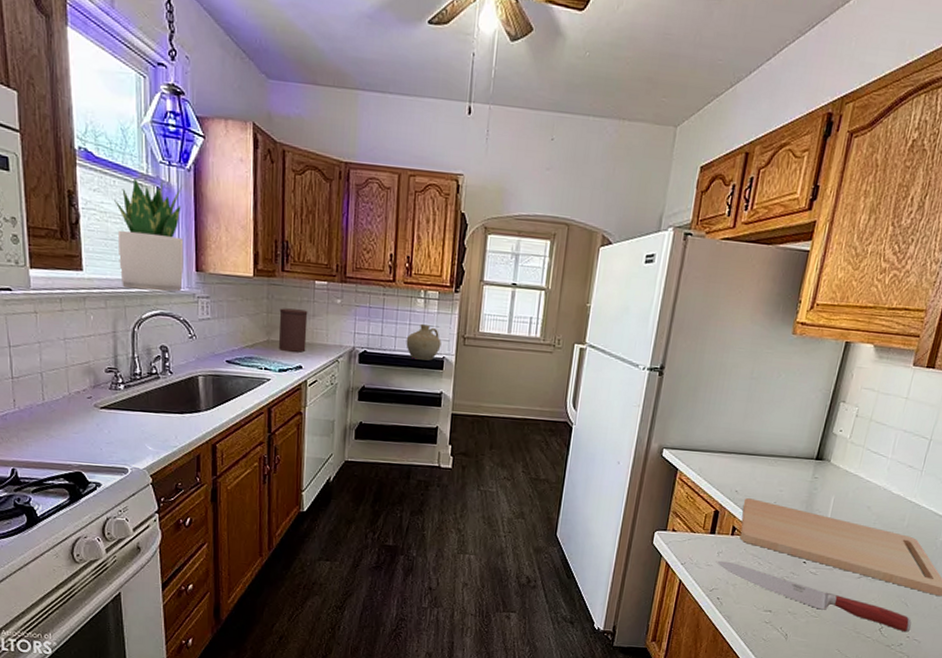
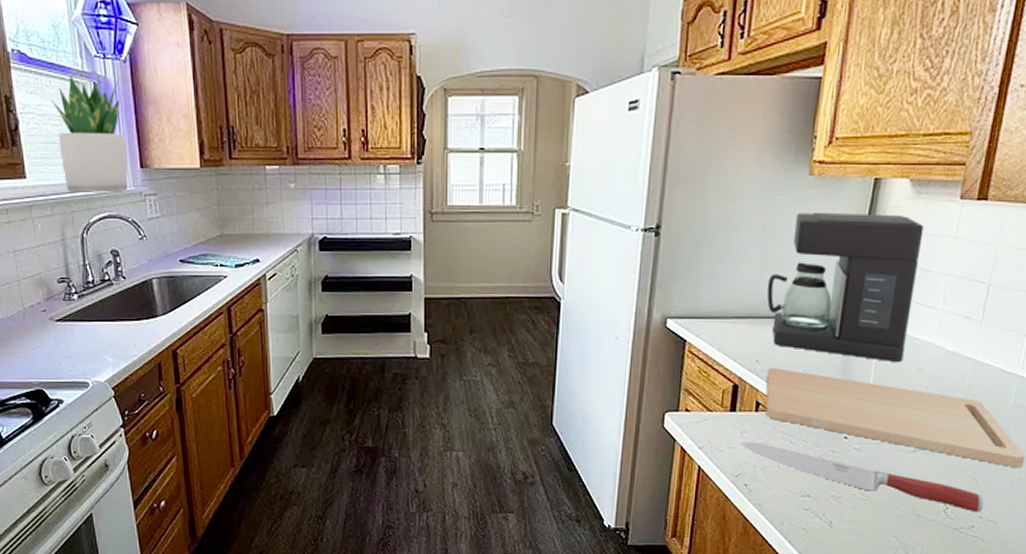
canister: present [279,308,308,353] -> none [230,198,262,245]
ceramic jug: present [406,323,441,361] -> none [368,201,407,242]
coffee maker: none [749,366,883,501] -> present [766,212,925,363]

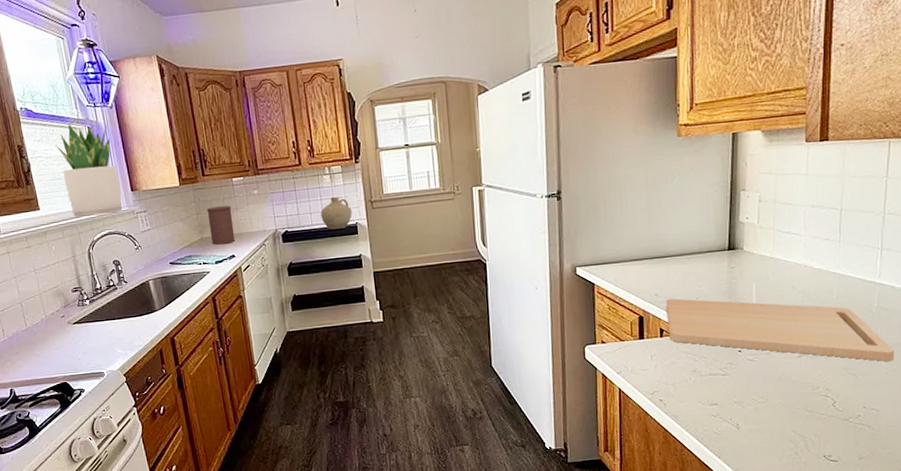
canister: none [230,198,262,245] -> present [206,205,235,245]
ceramic jug: none [368,201,407,242] -> present [320,196,352,230]
kitchen knife: present [739,441,984,513] -> none [650,363,866,403]
coffee maker: present [766,212,925,363] -> none [655,160,780,284]

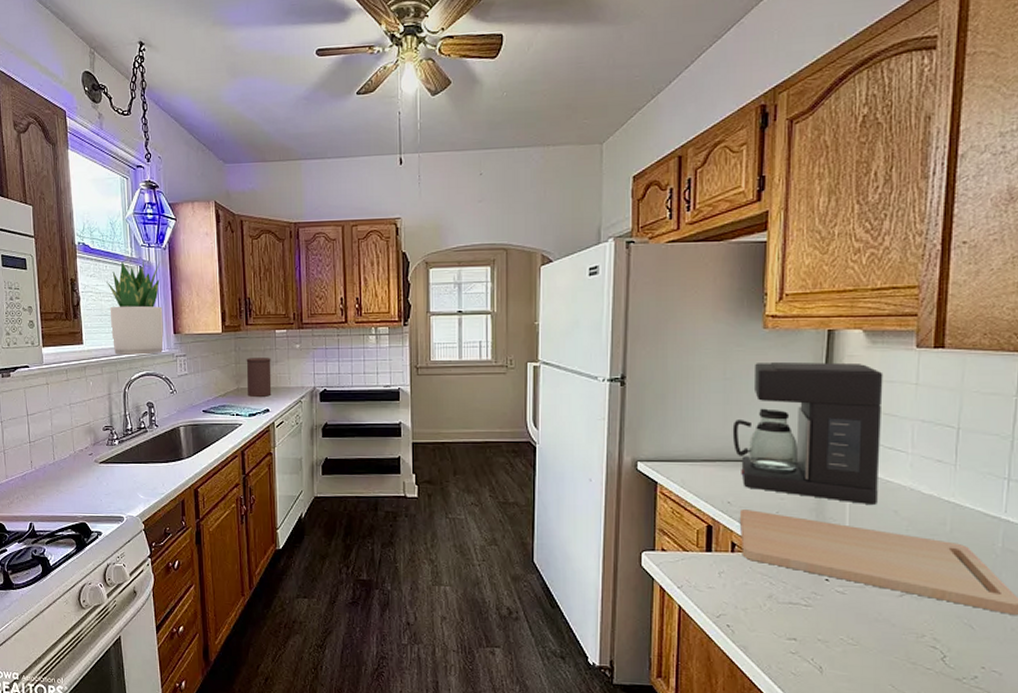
ceramic jug: present [320,196,352,230] -> none [362,358,395,393]
coffee maker: none [655,160,780,284] -> present [732,361,883,506]

